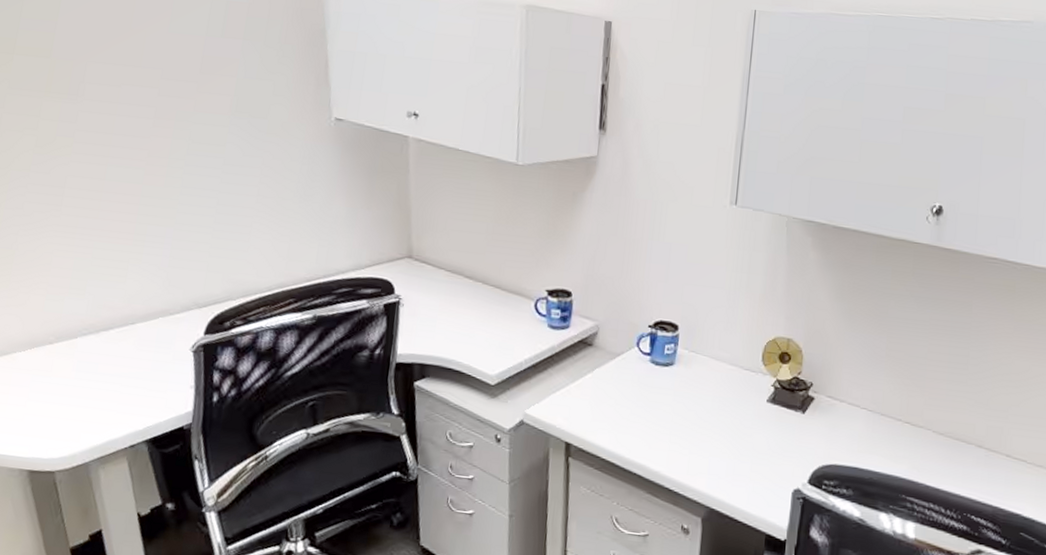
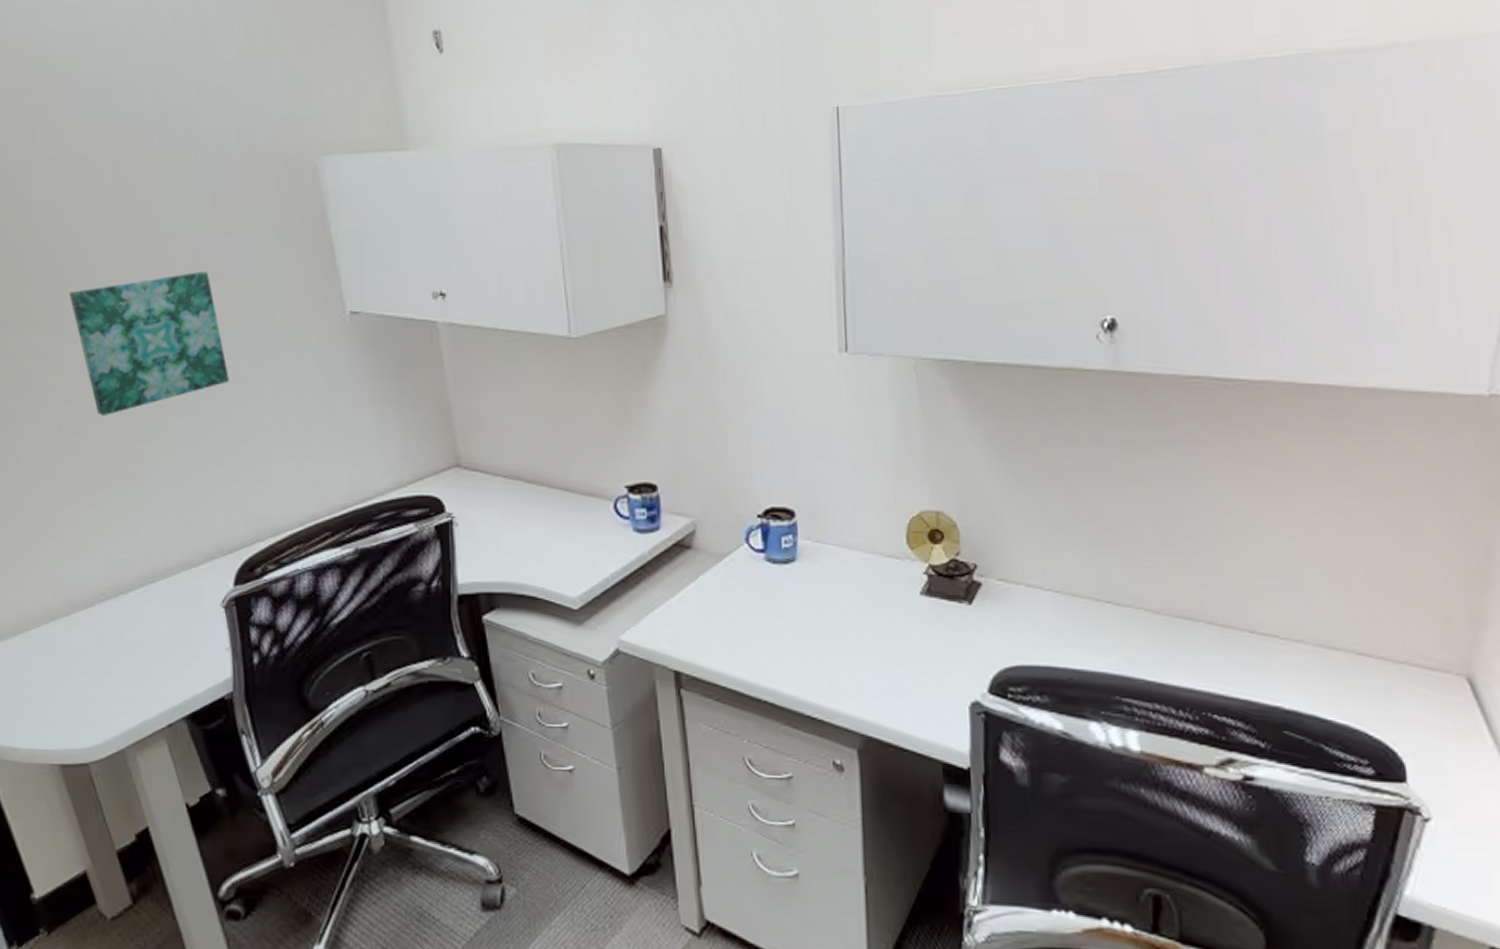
wall art: none [87,66,223,178] -> present [69,271,229,416]

